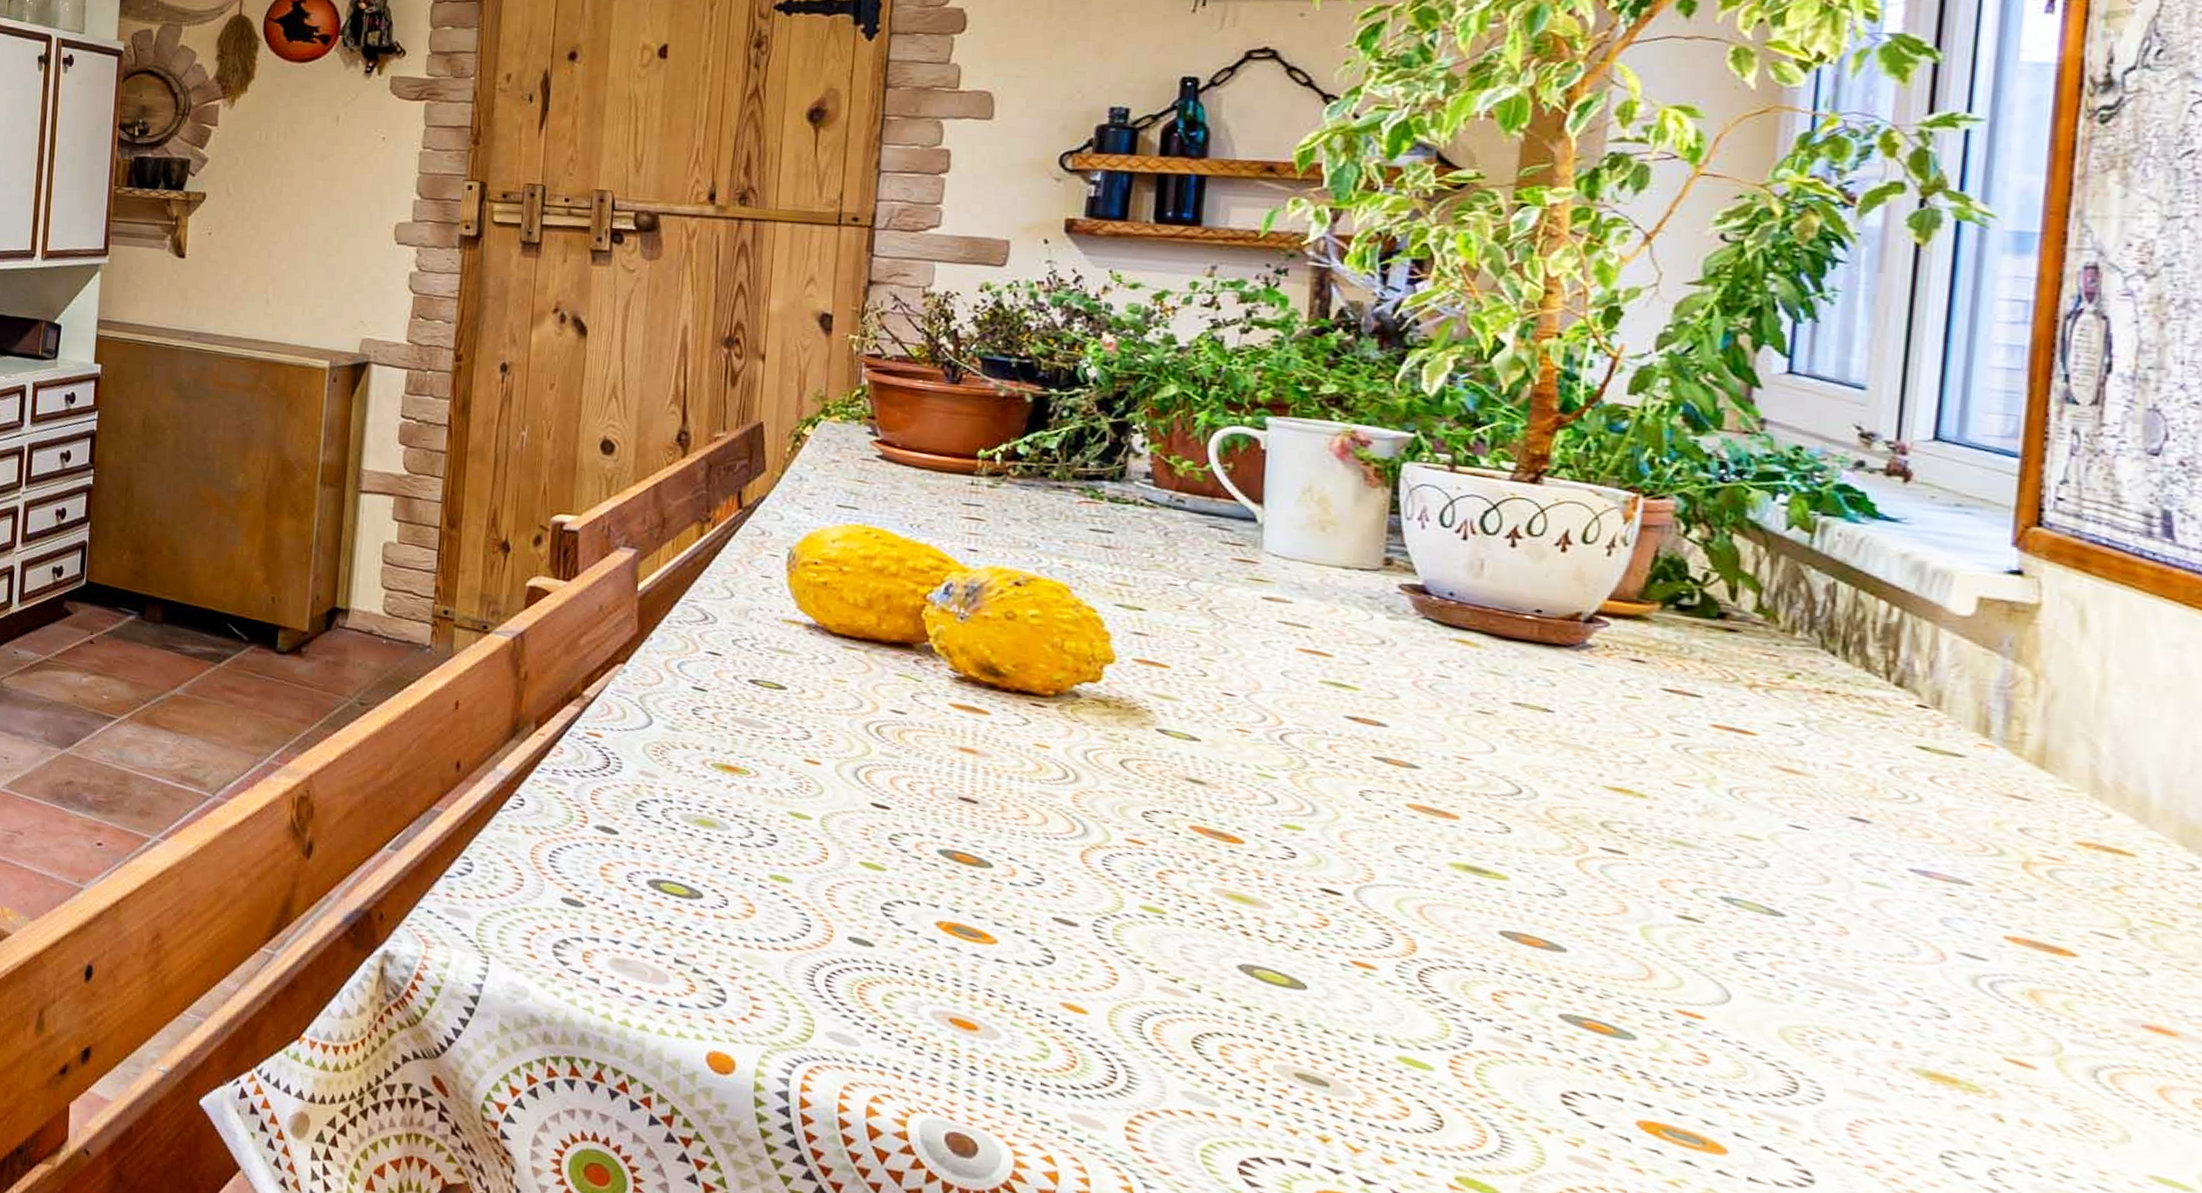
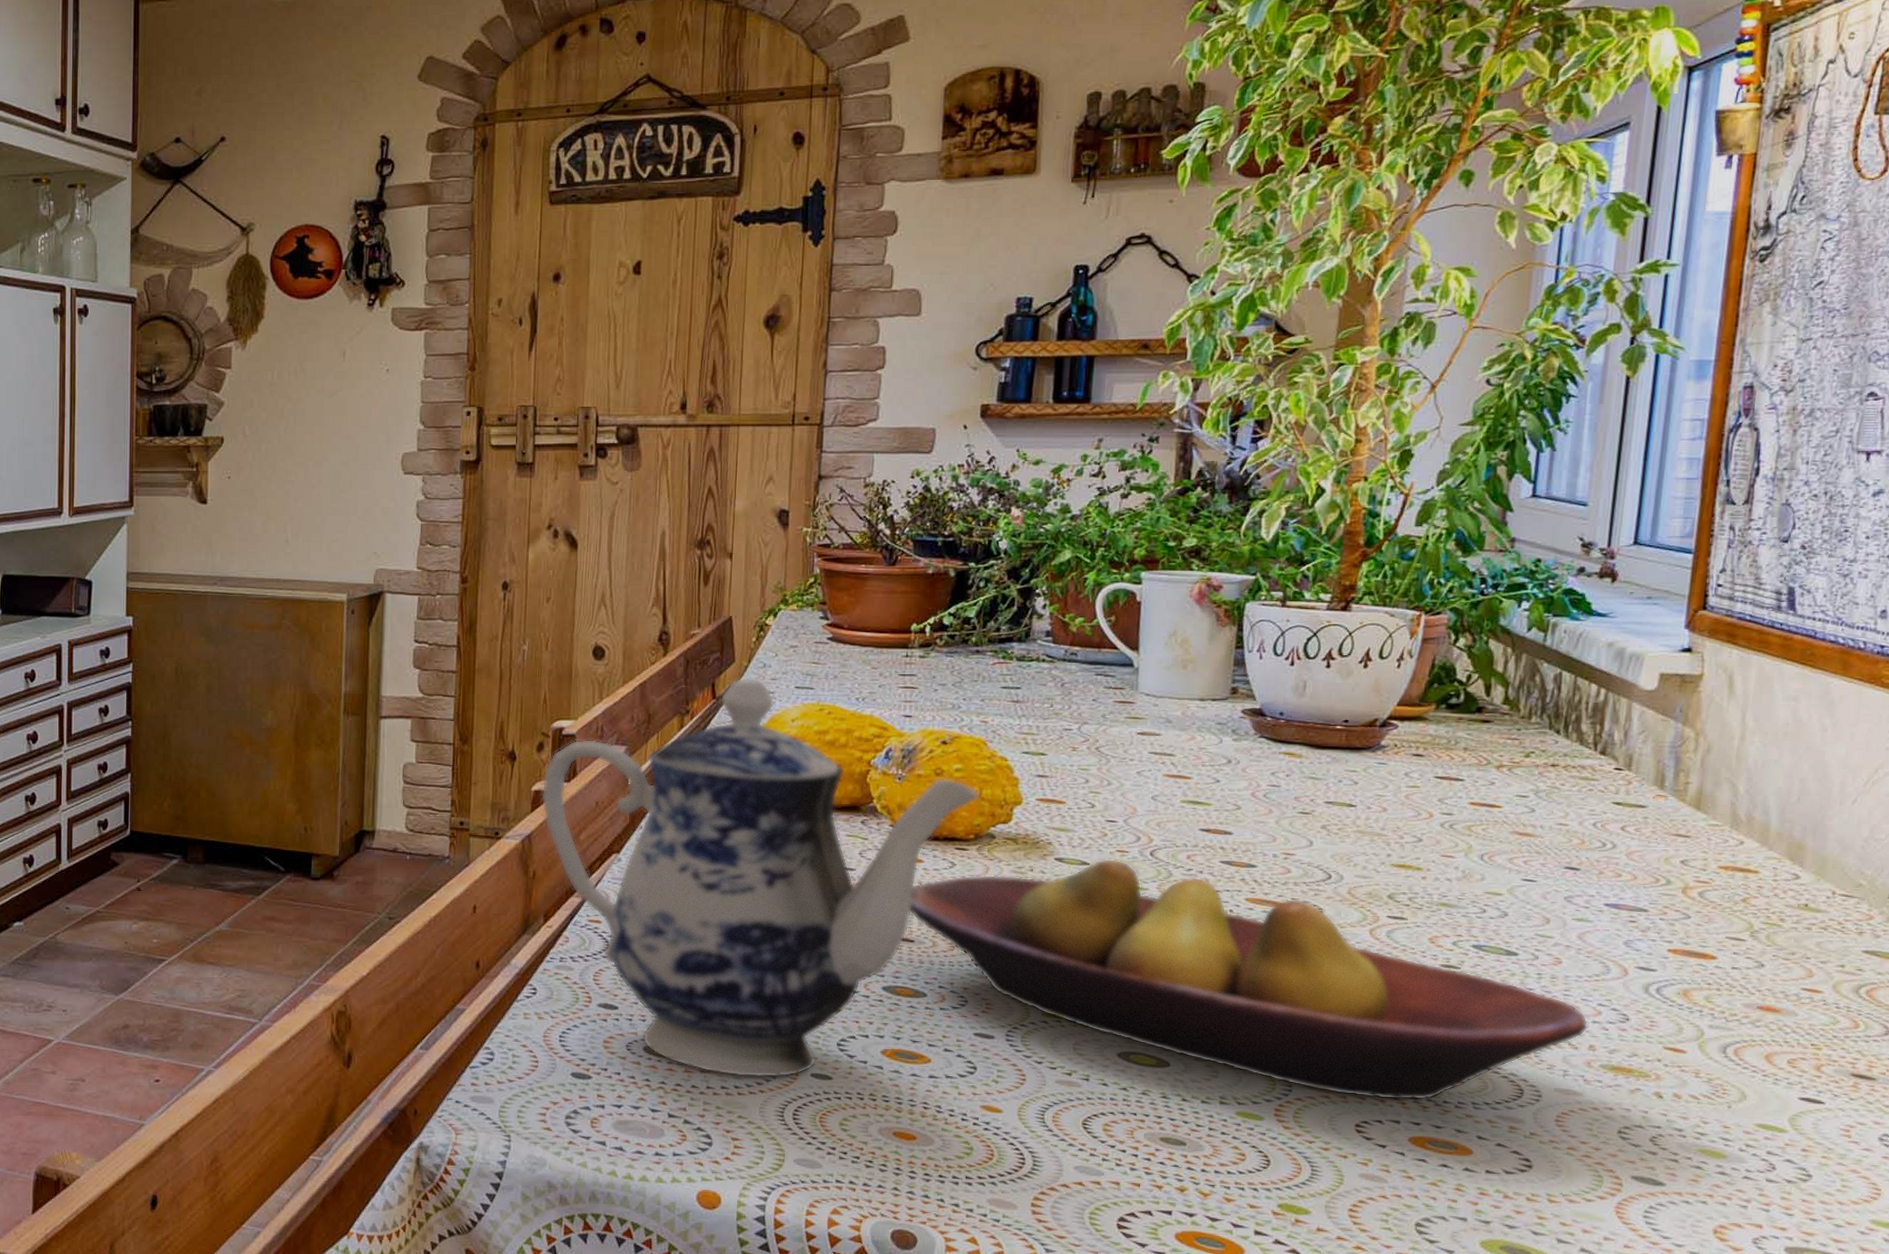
teapot: none [536,489,1060,937] -> present [541,678,979,1078]
fruit bowl: none [972,735,1891,1078] -> present [909,858,1589,1101]

